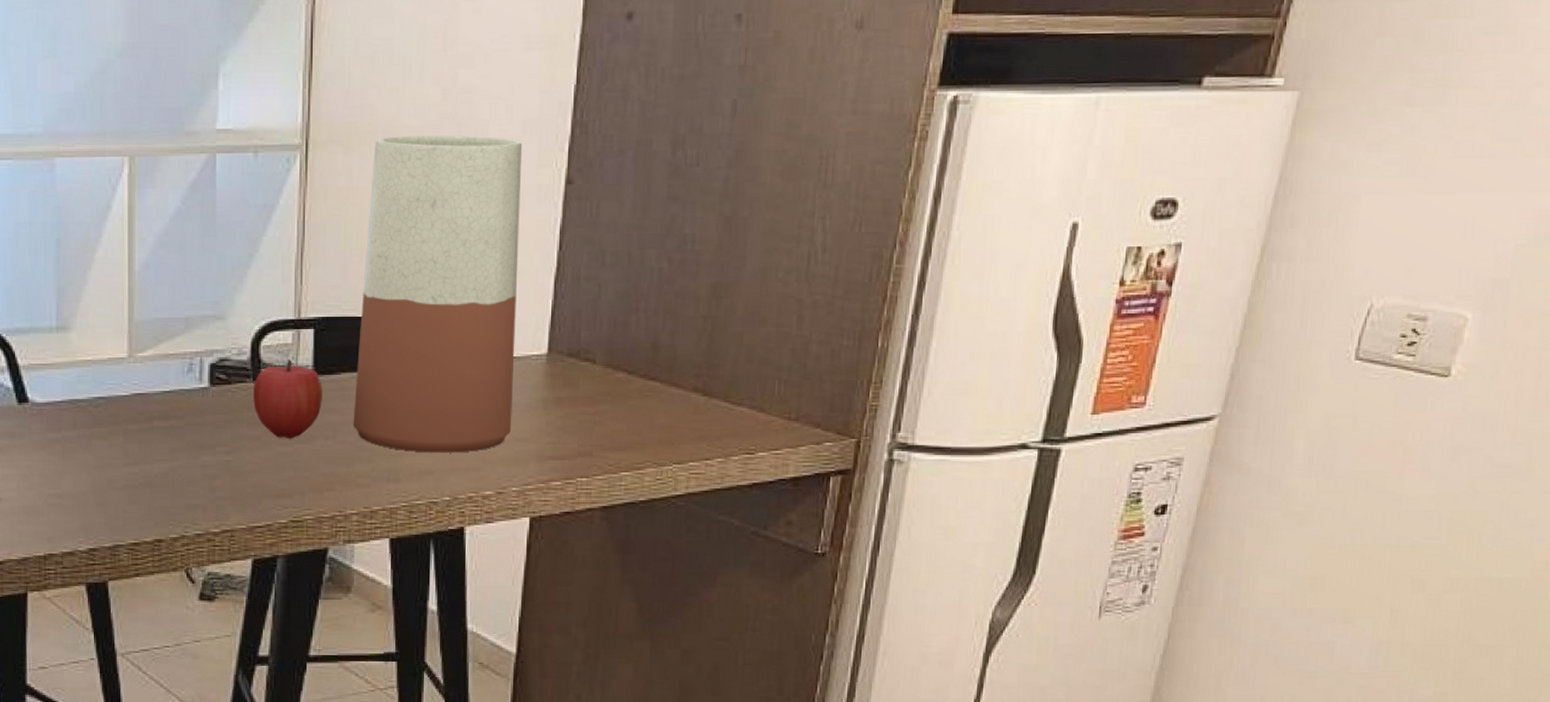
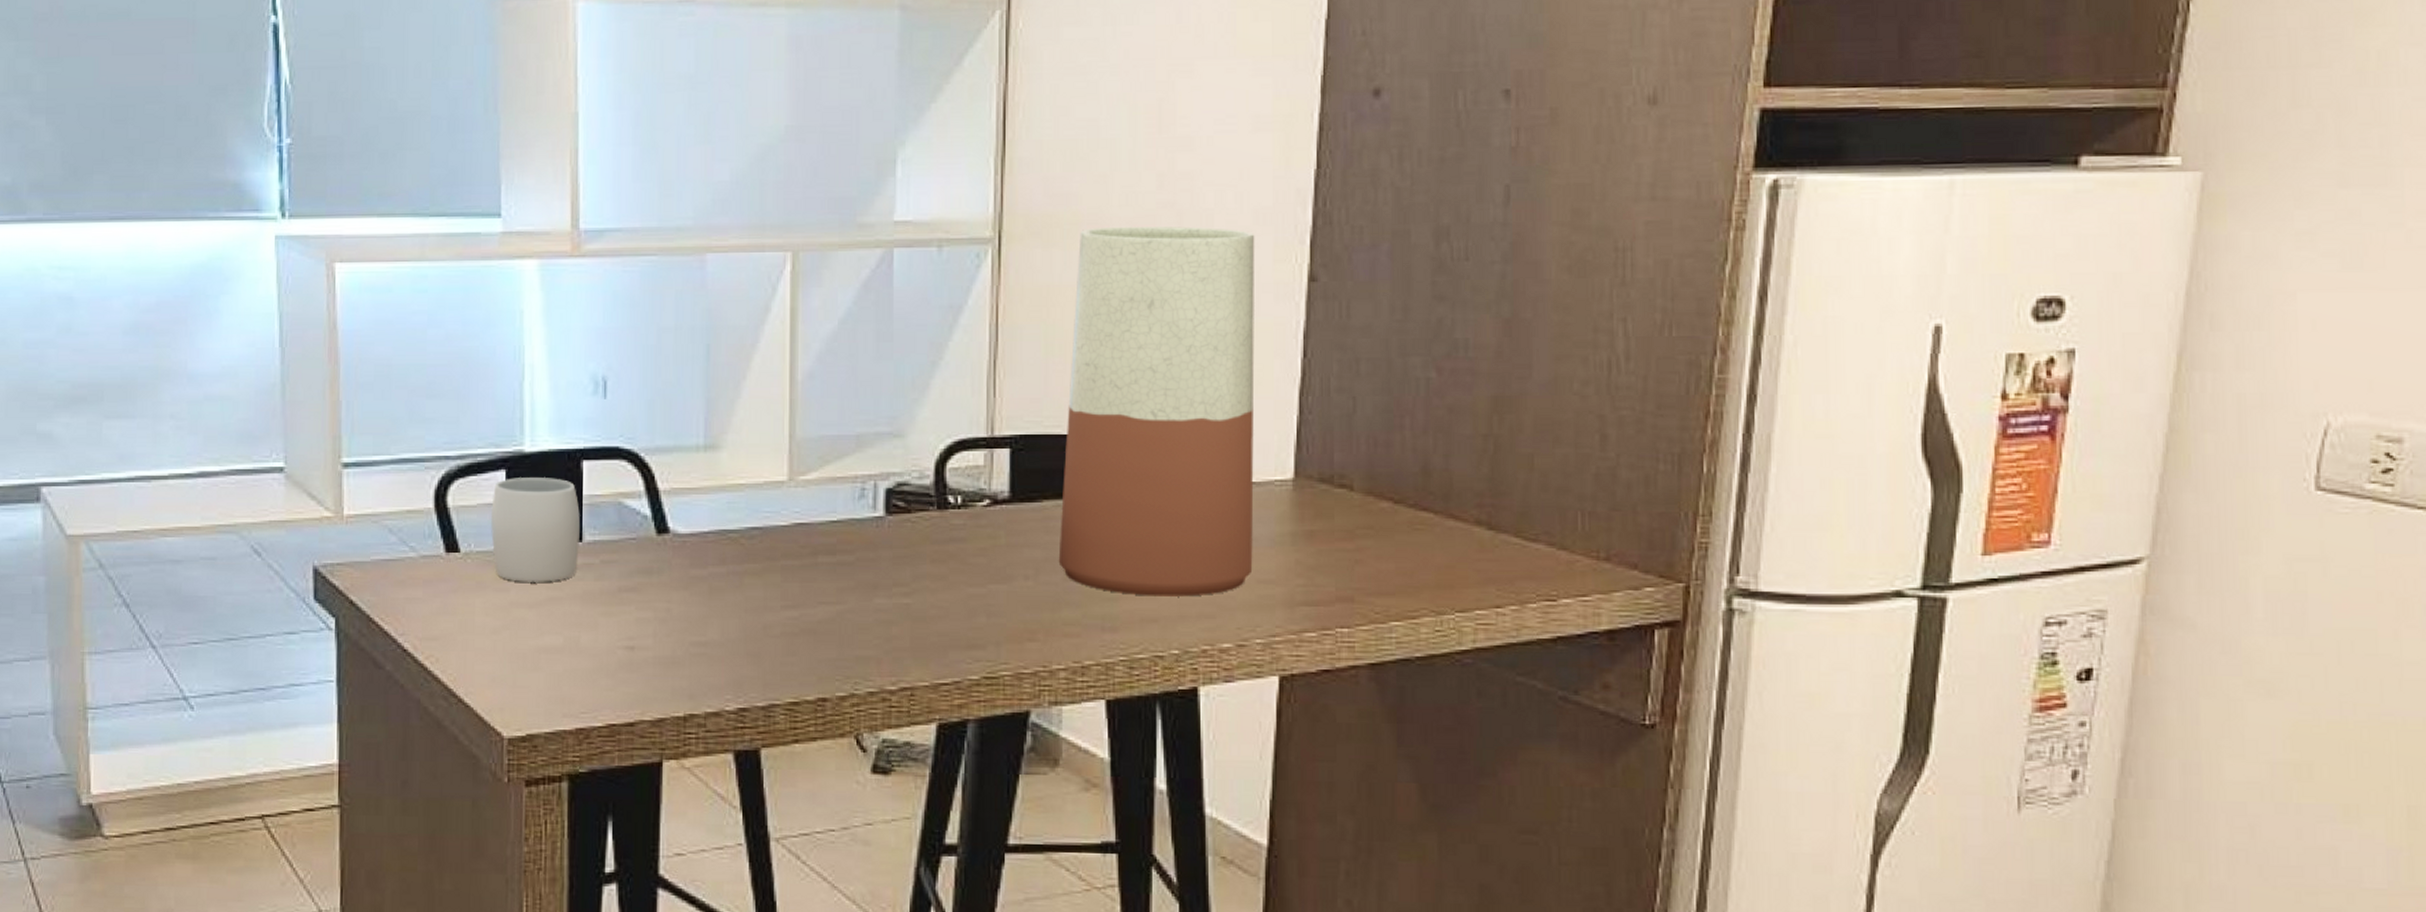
fruit: present [254,358,322,438] -> none [938,483,1021,578]

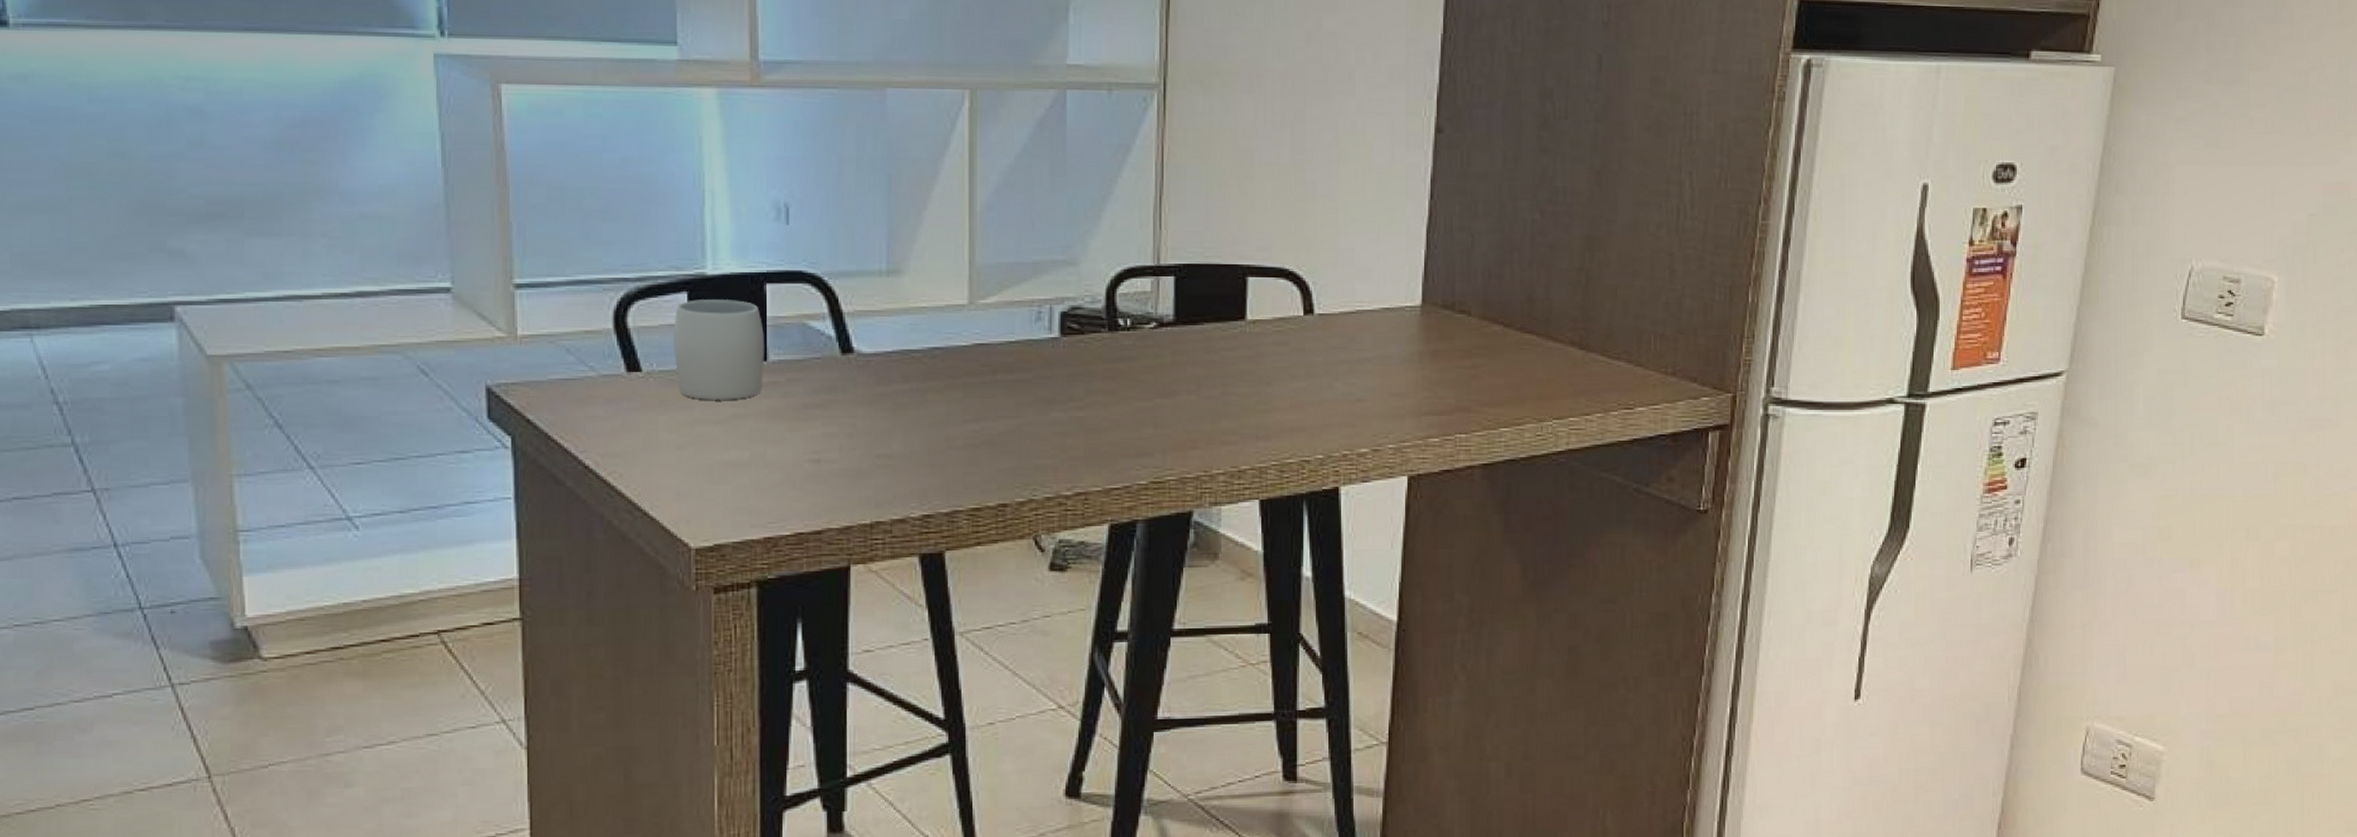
vase: present [1058,226,1255,597] -> none [1218,78,1391,408]

